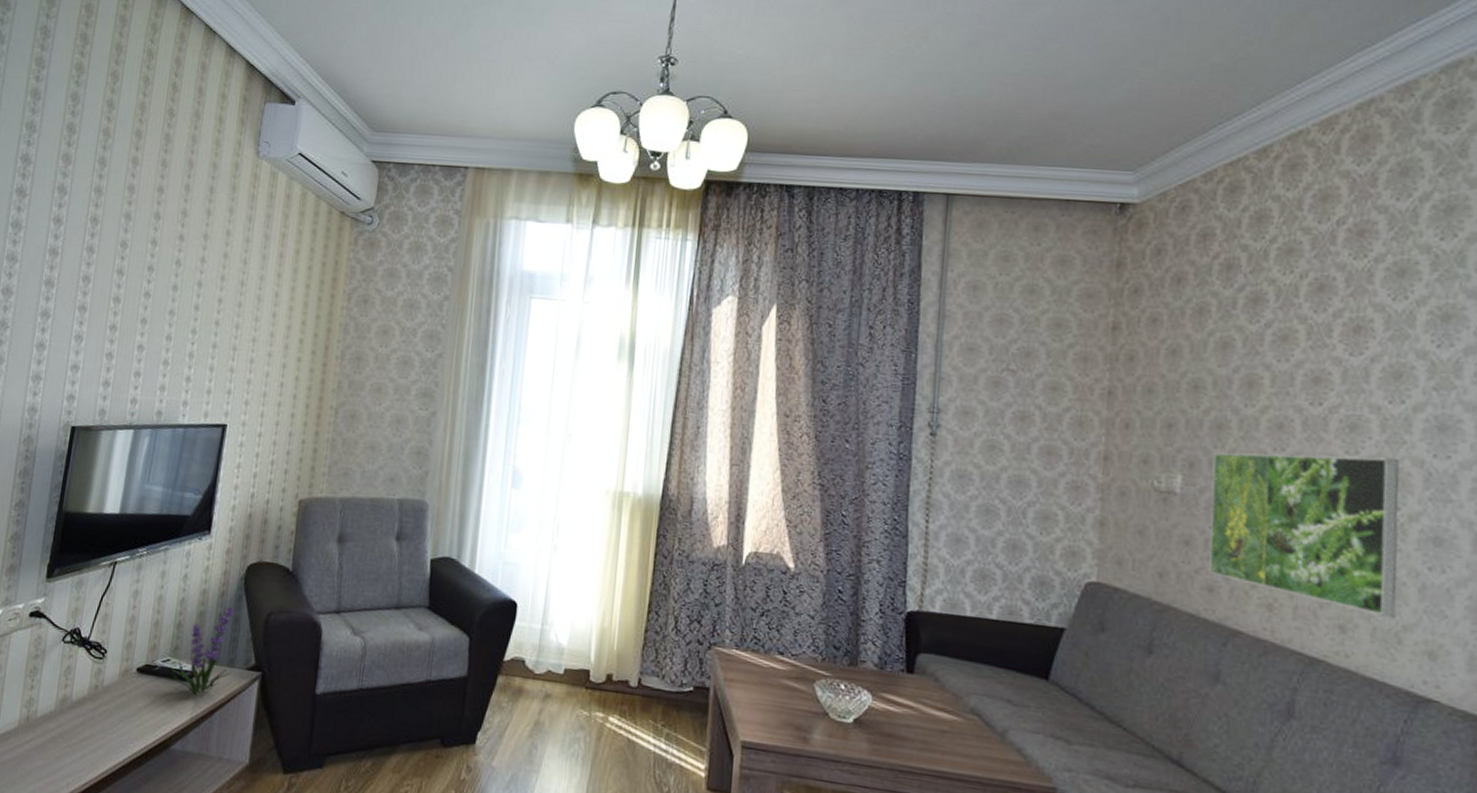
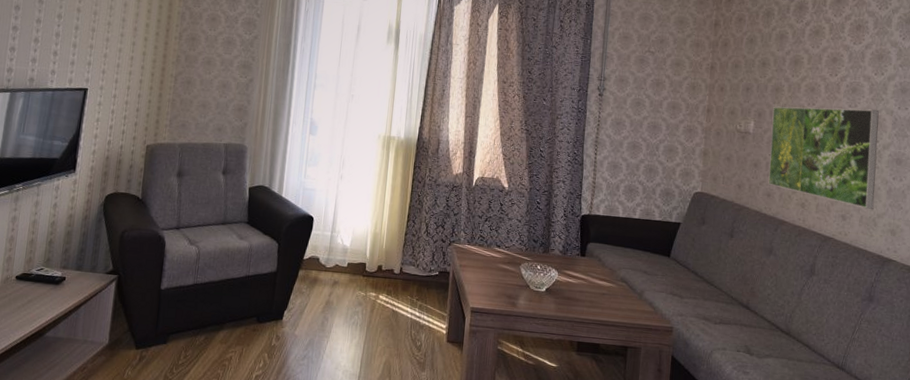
plant: present [170,606,235,696] -> none [43,226,96,295]

